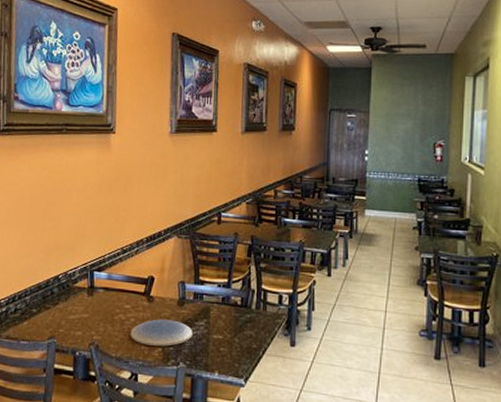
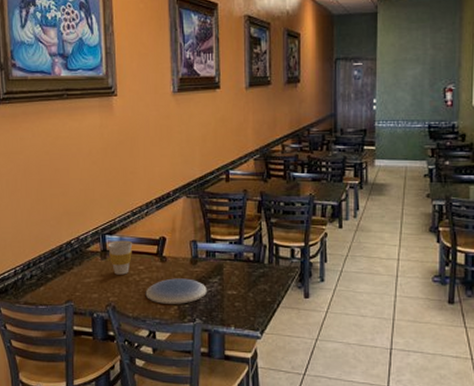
cup: none [95,277,121,313] -> present [108,240,133,275]

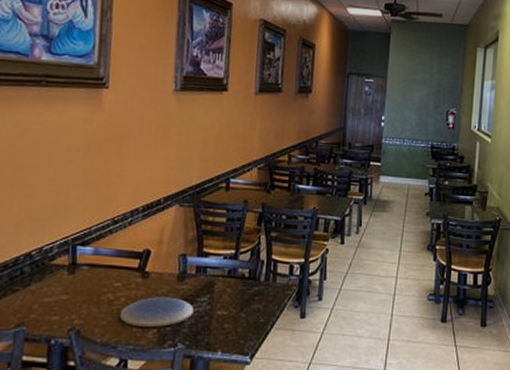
cup: present [108,240,133,275] -> none [78,252,111,293]

